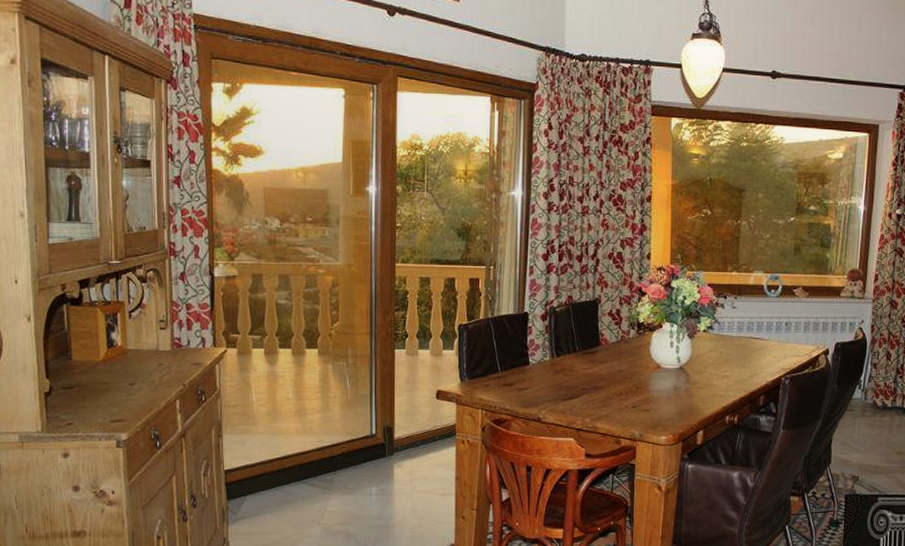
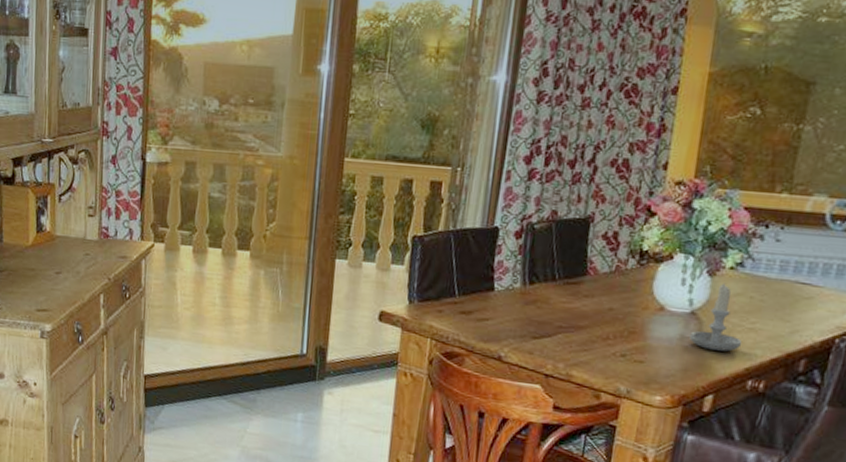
candle: none [681,343,719,395] -> present [689,283,742,352]

